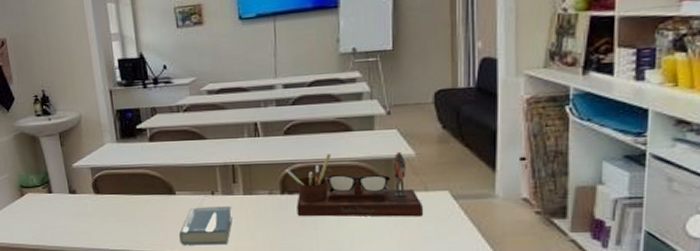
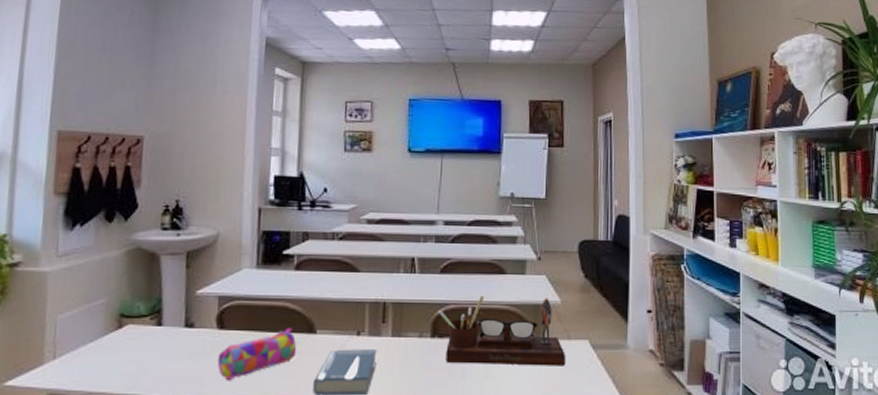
pencil case: none [98,191,162,234] -> present [217,328,297,380]

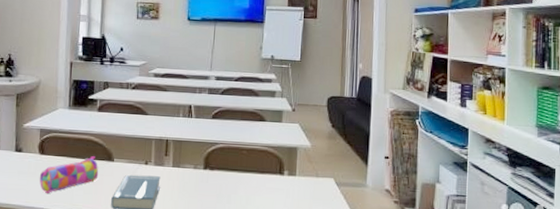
desk organizer: present [439,296,565,366] -> none [210,138,314,199]

